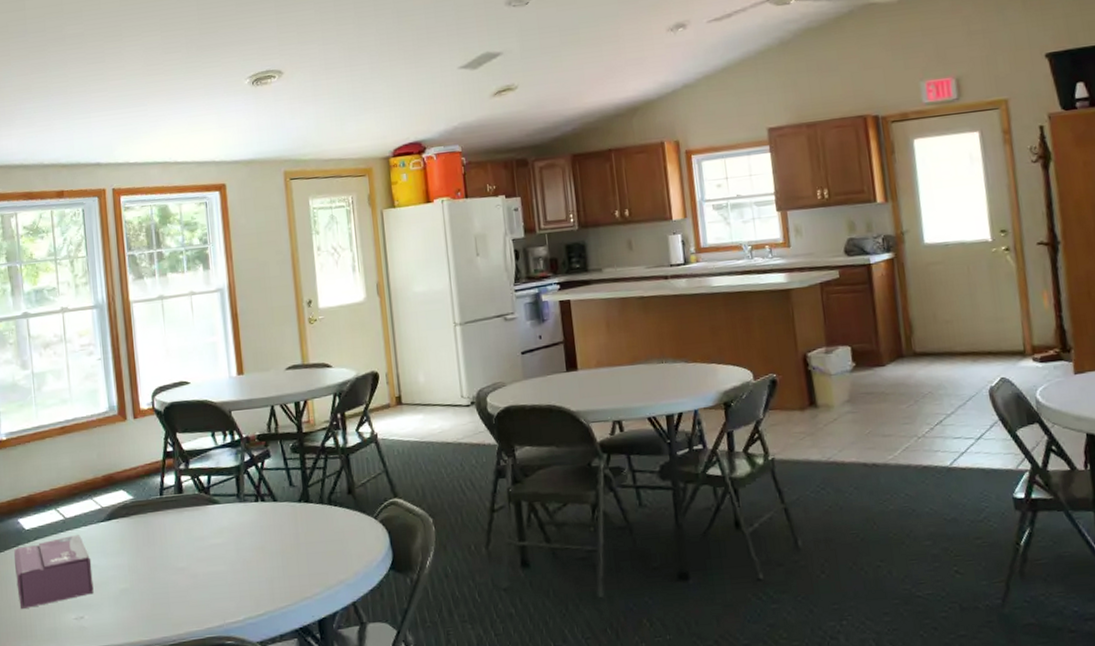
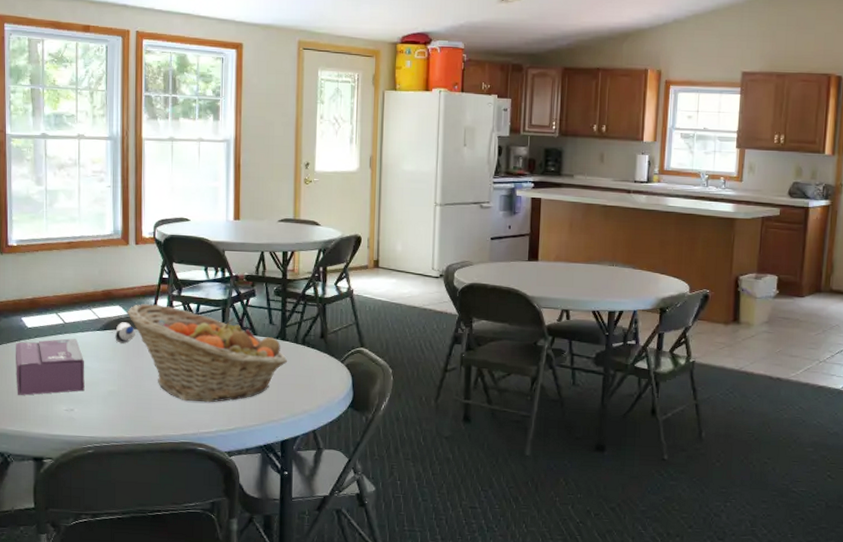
water bottle: none [121,507,144,533] -> present [115,322,136,344]
fruit basket: none [131,482,315,588] -> present [127,303,288,403]

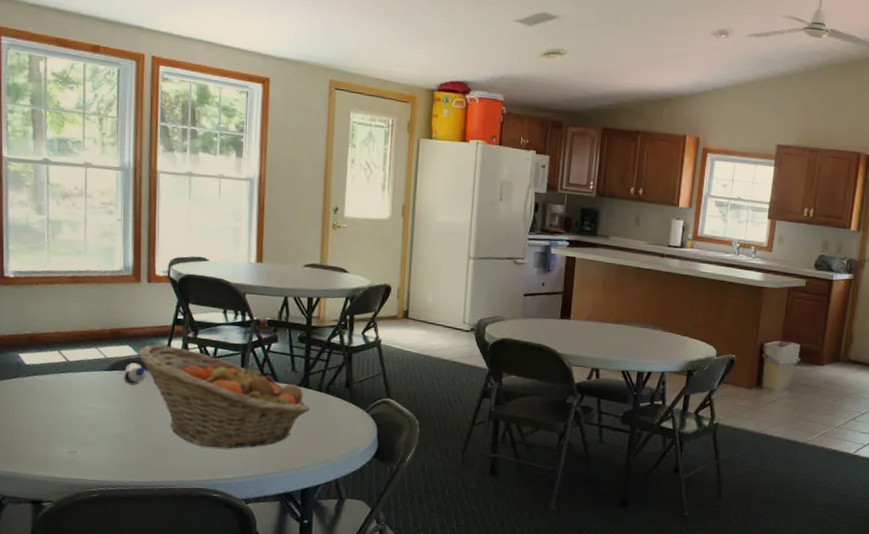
tissue box: present [16,338,85,396] -> none [12,377,90,436]

